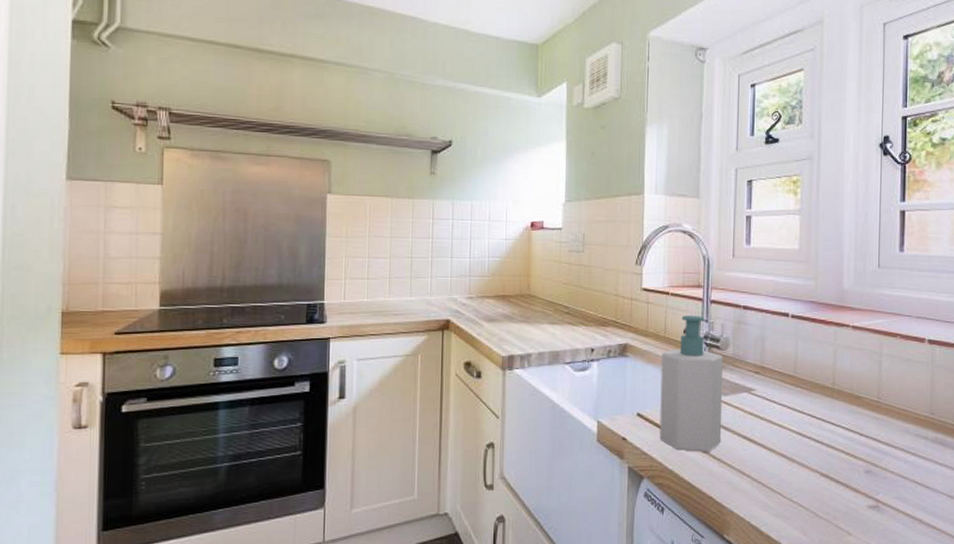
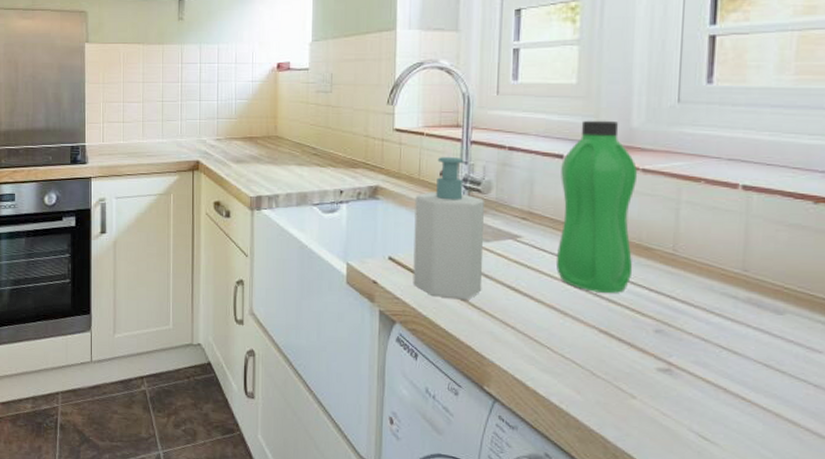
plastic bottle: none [784,282,849,440] -> present [555,120,638,294]

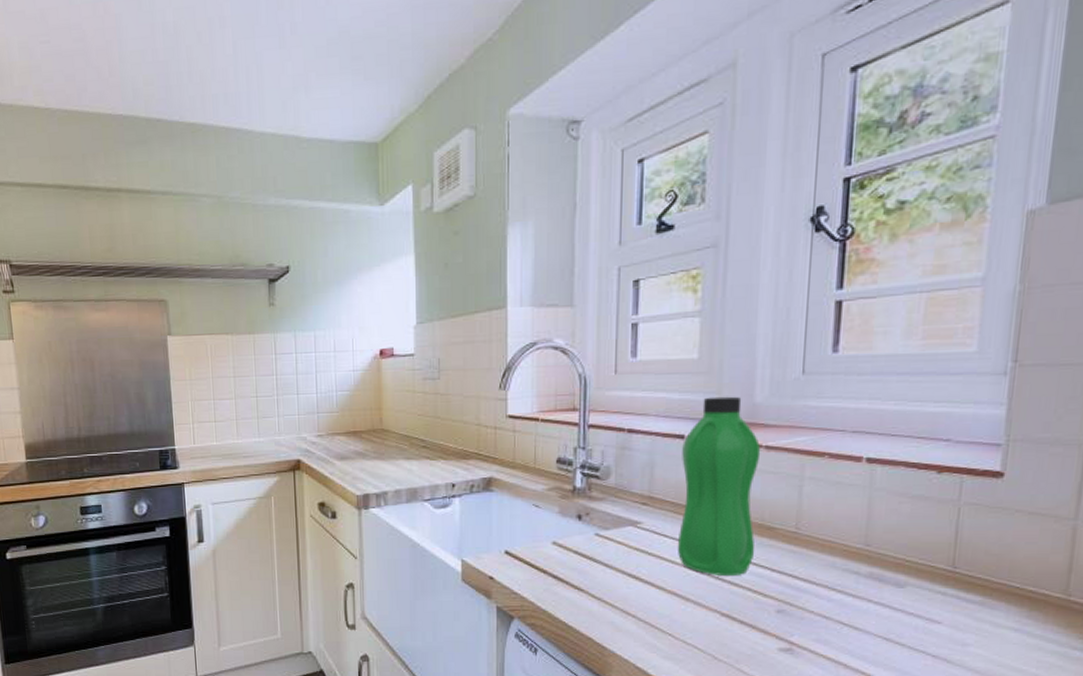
soap bottle: present [413,157,485,300] -> none [530,443,604,591]

